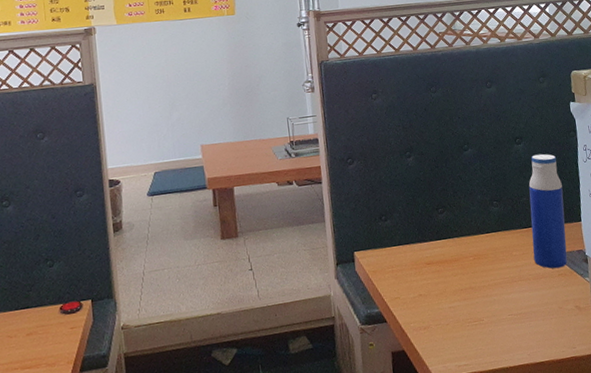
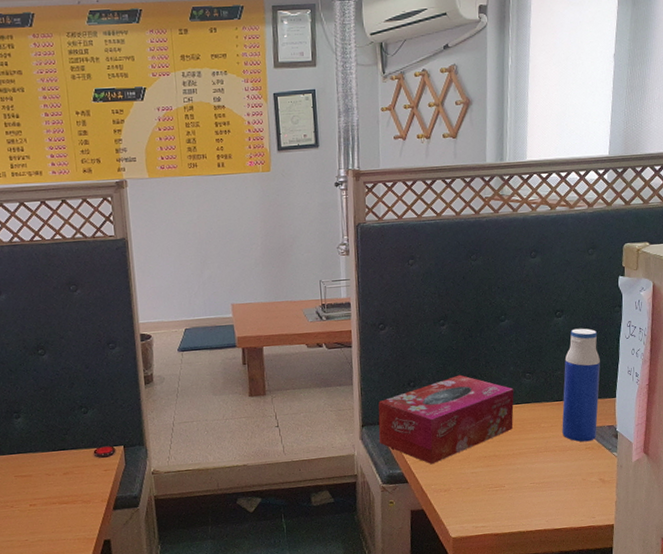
tissue box: none [351,205,486,301] -> present [378,374,514,465]

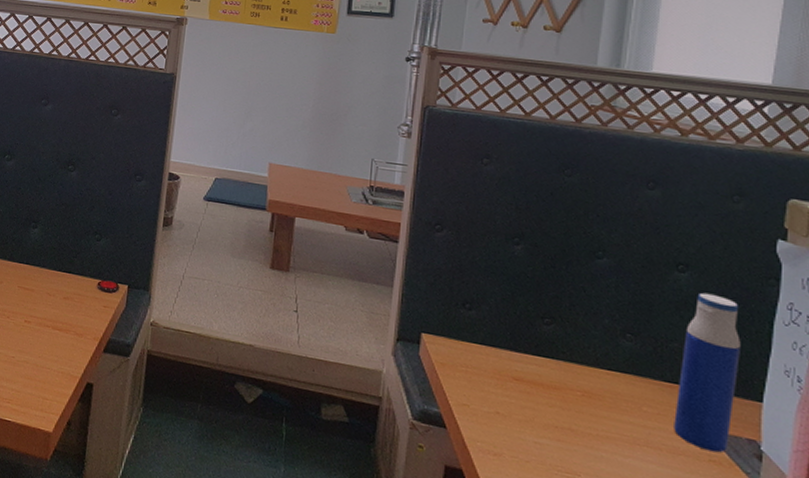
tissue box: present [378,374,514,465] -> none [415,310,607,415]

